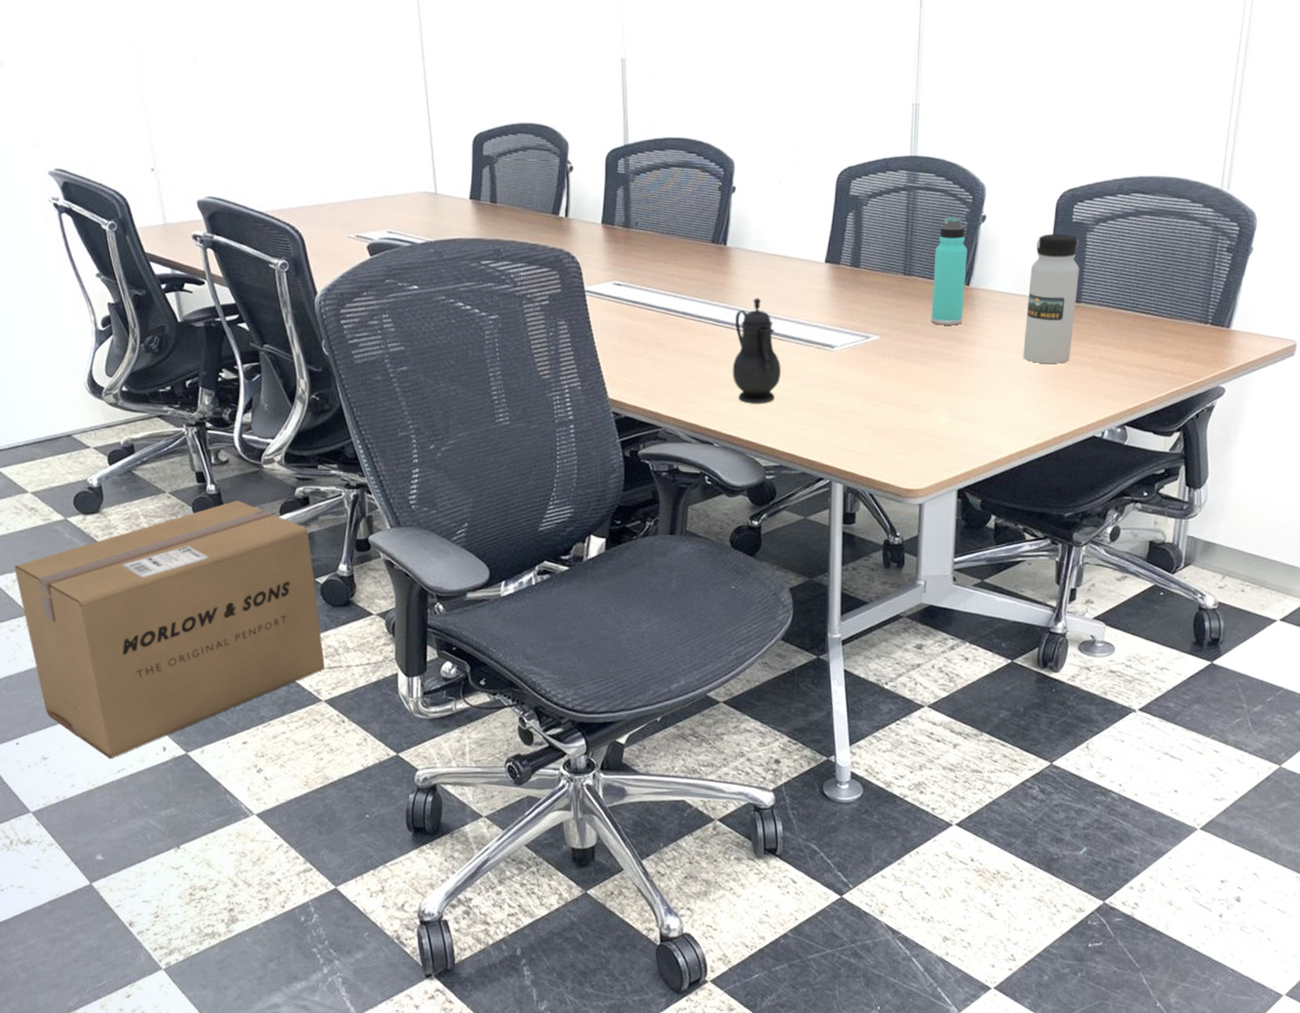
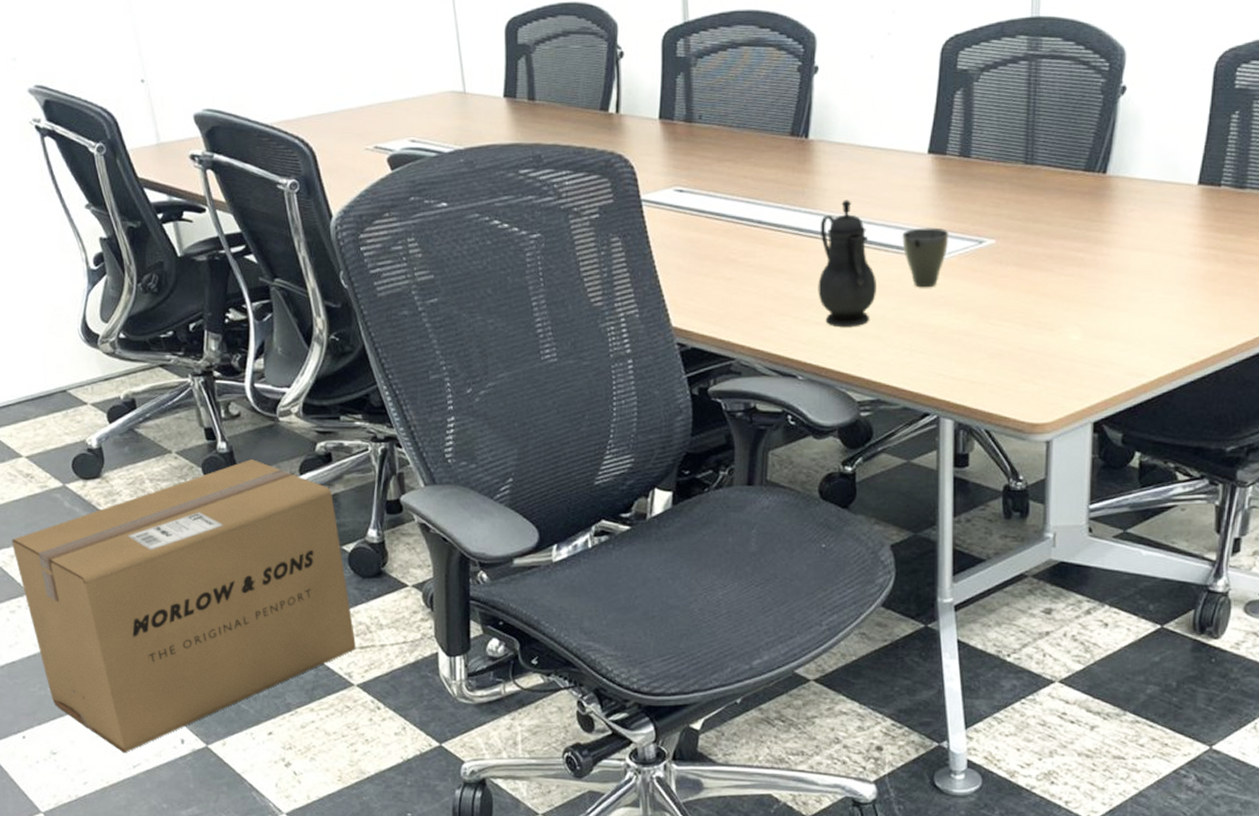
cup: none [802,323,842,373] -> present [901,227,949,287]
thermos bottle: present [931,216,967,326] -> none [1058,89,1103,224]
water bottle: present [1023,233,1079,364] -> none [1173,103,1244,265]

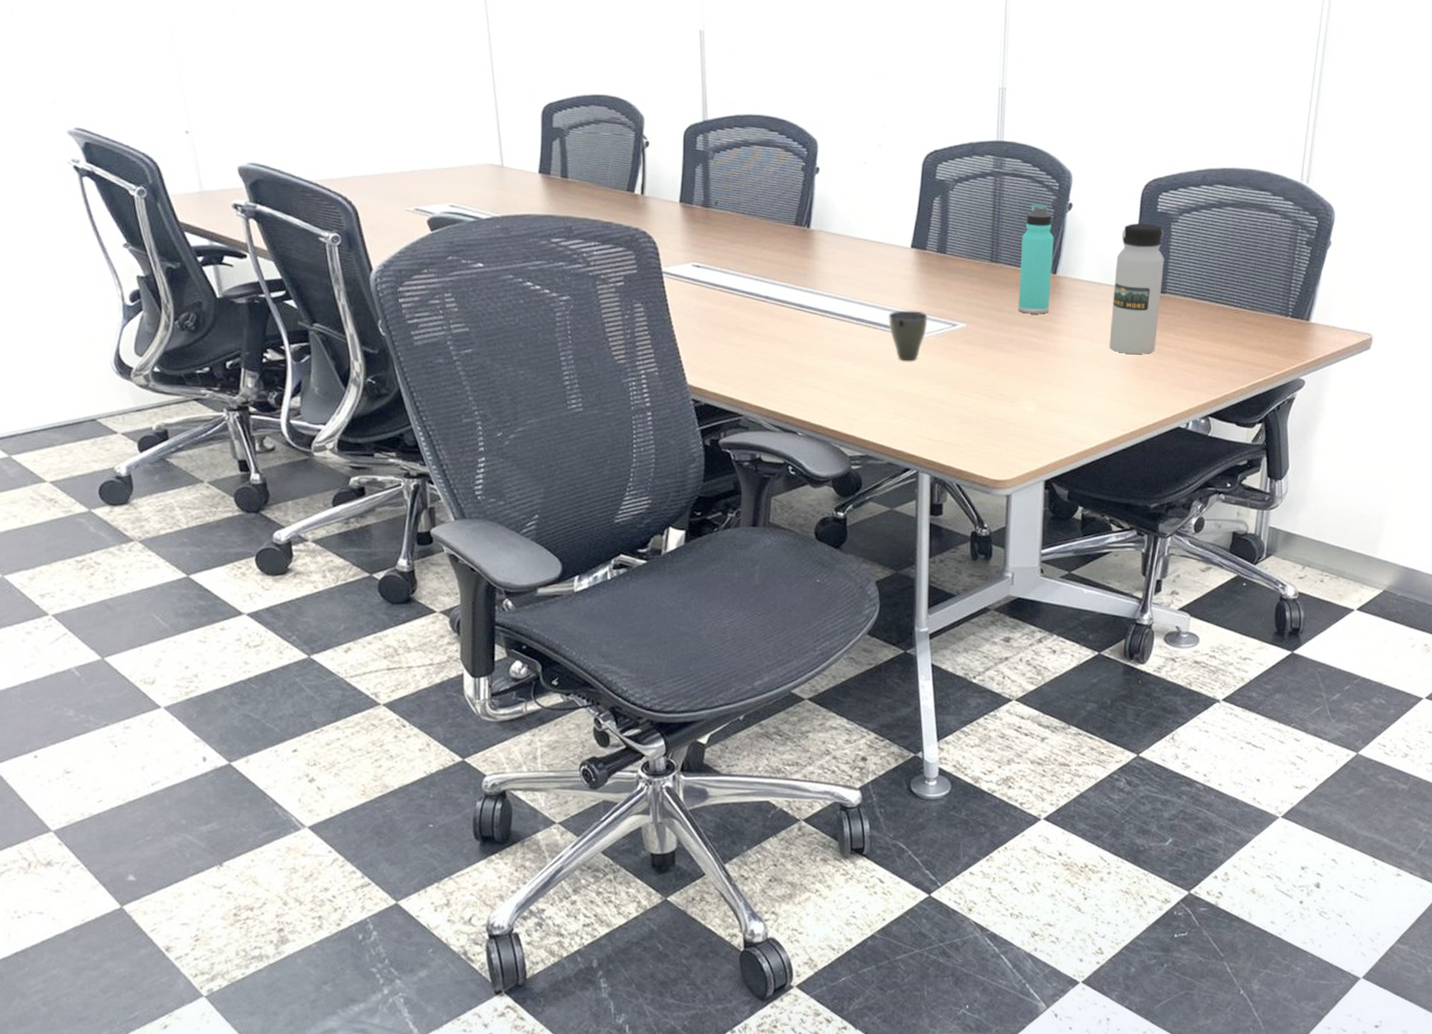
box: present [12,459,356,753] -> none [31,491,383,771]
coffeepot: present [818,199,876,326] -> none [816,282,866,391]
thermos bottle: none [1058,89,1103,224] -> present [1018,203,1054,314]
water bottle: none [1173,103,1244,265] -> present [1109,223,1164,354]

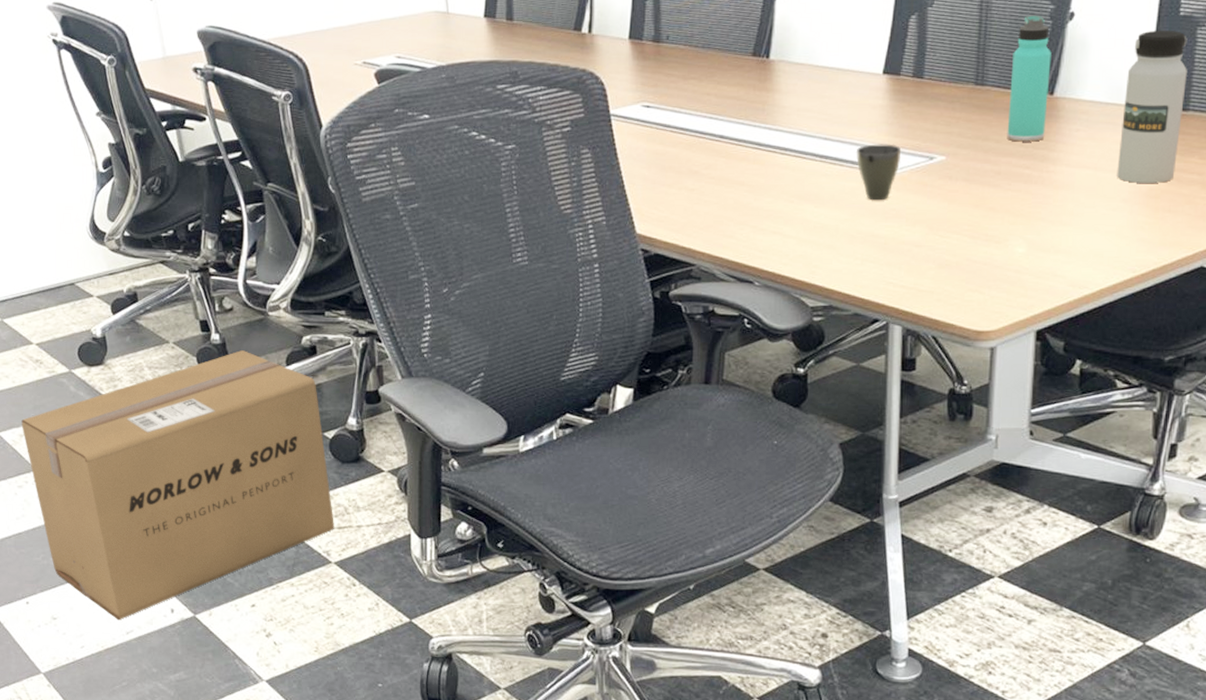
box: none [31,491,383,771] -> present [21,350,334,620]

